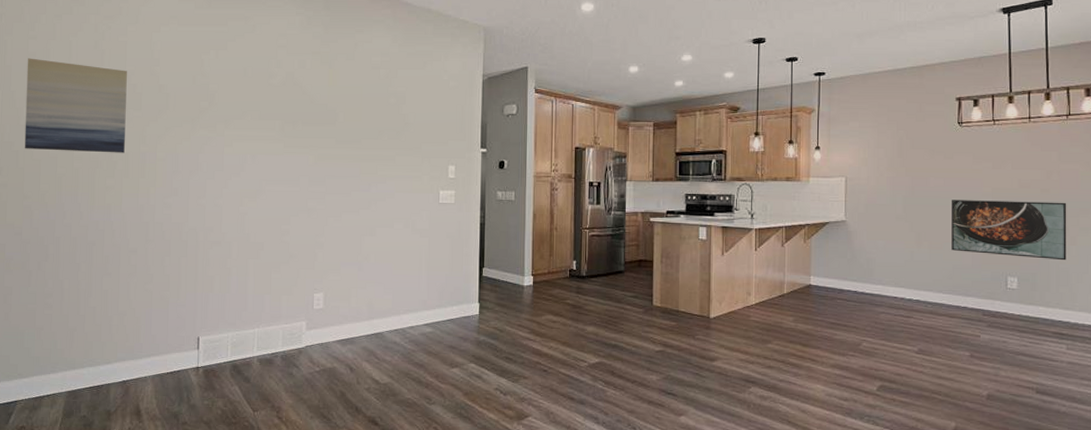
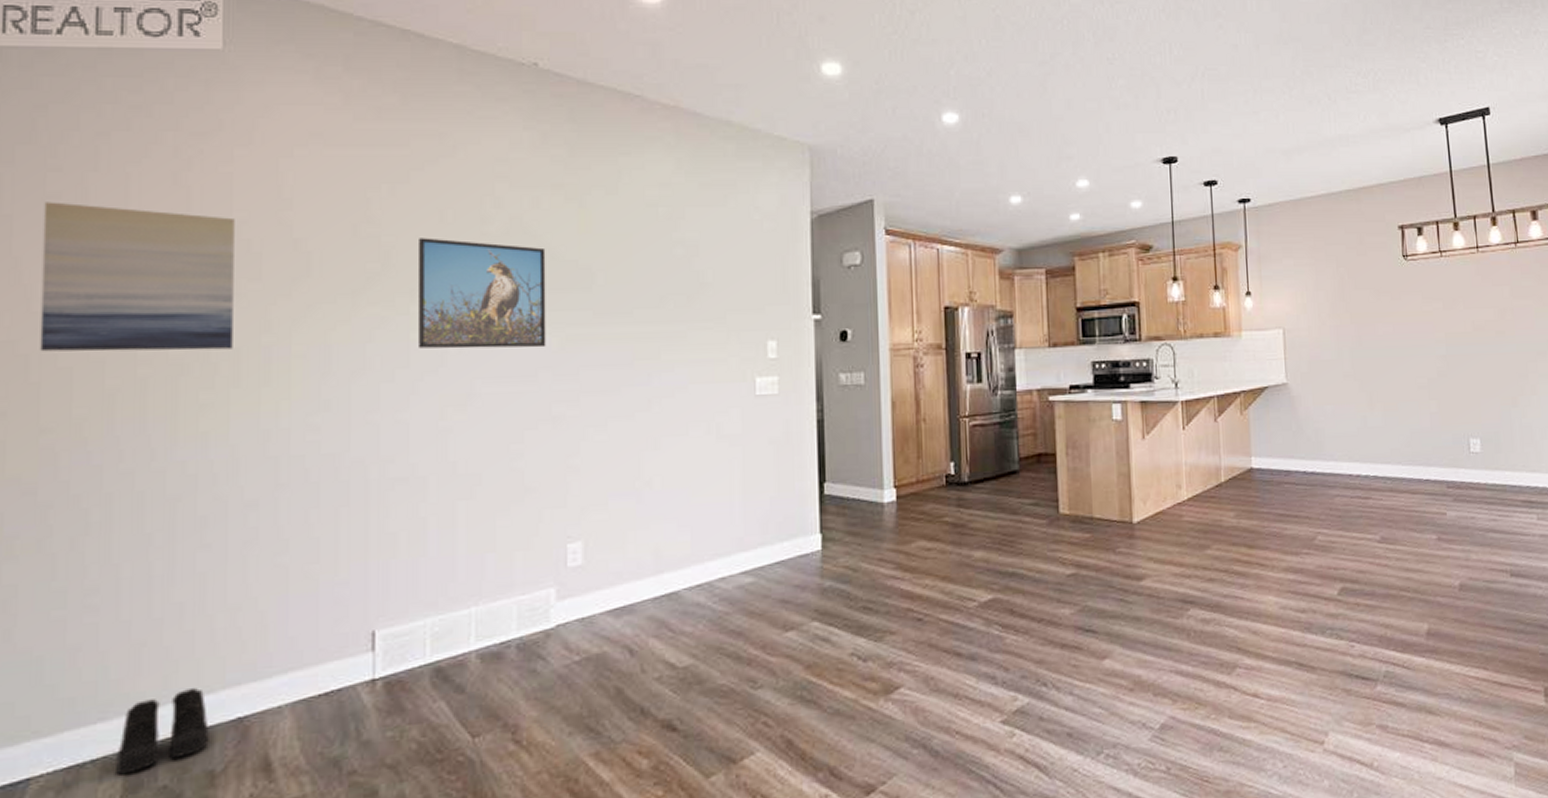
boots: none [60,359,108,406] -> present [116,687,209,775]
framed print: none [229,86,307,162] -> present [419,238,546,349]
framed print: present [951,200,1067,261] -> none [1403,345,1529,414]

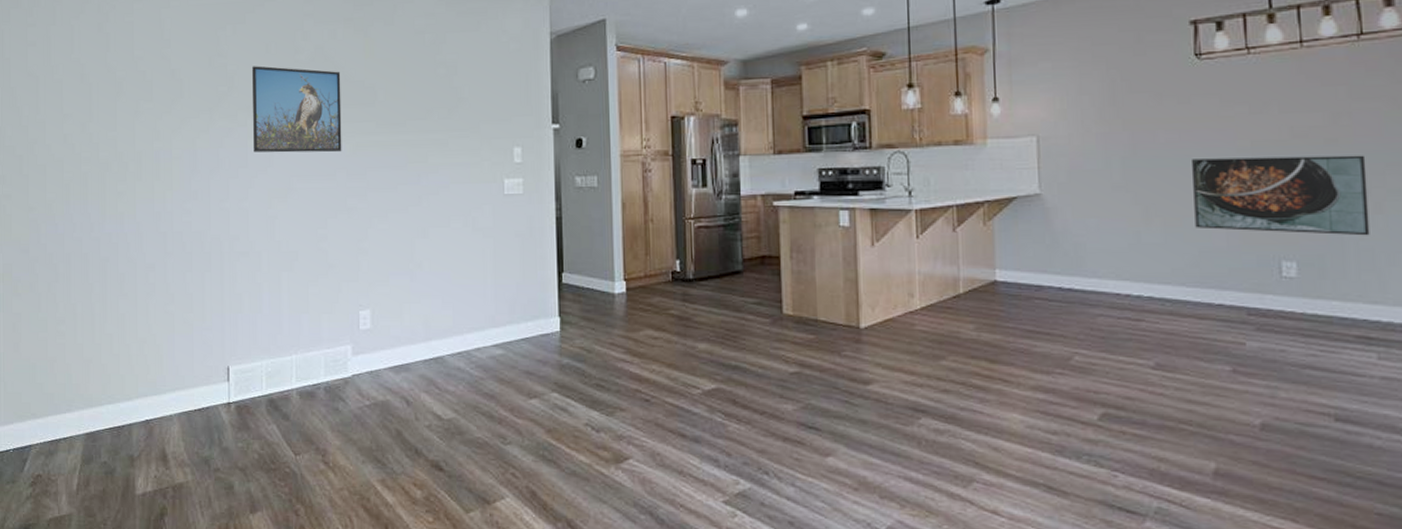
wall art: present [40,202,235,352] -> none [27,48,136,154]
boots: present [116,687,209,775] -> none [77,395,130,451]
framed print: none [1403,345,1529,414] -> present [1192,155,1370,236]

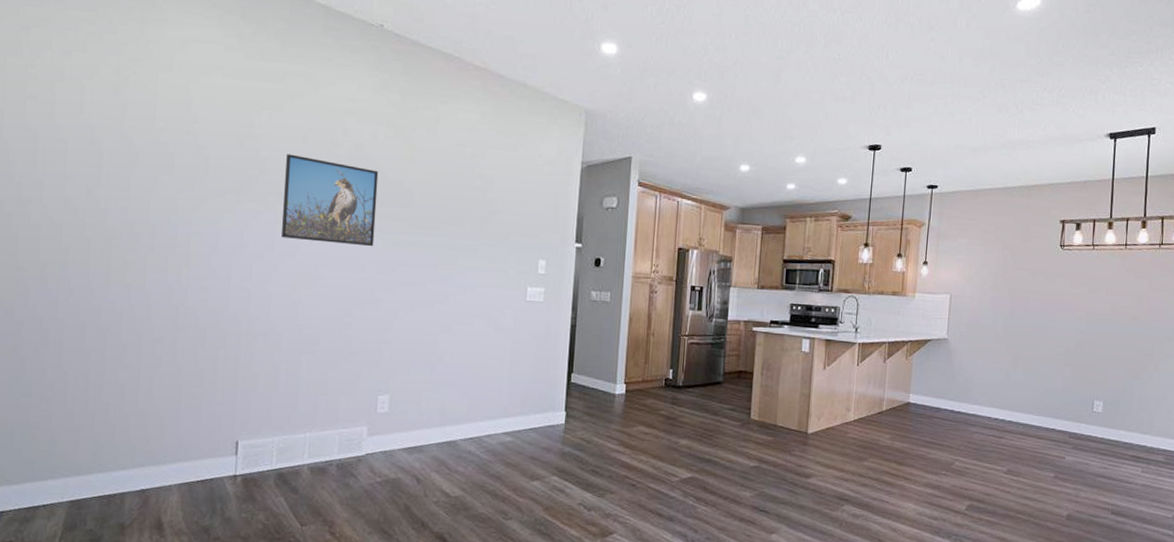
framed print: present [1192,155,1370,236] -> none [1045,322,1153,387]

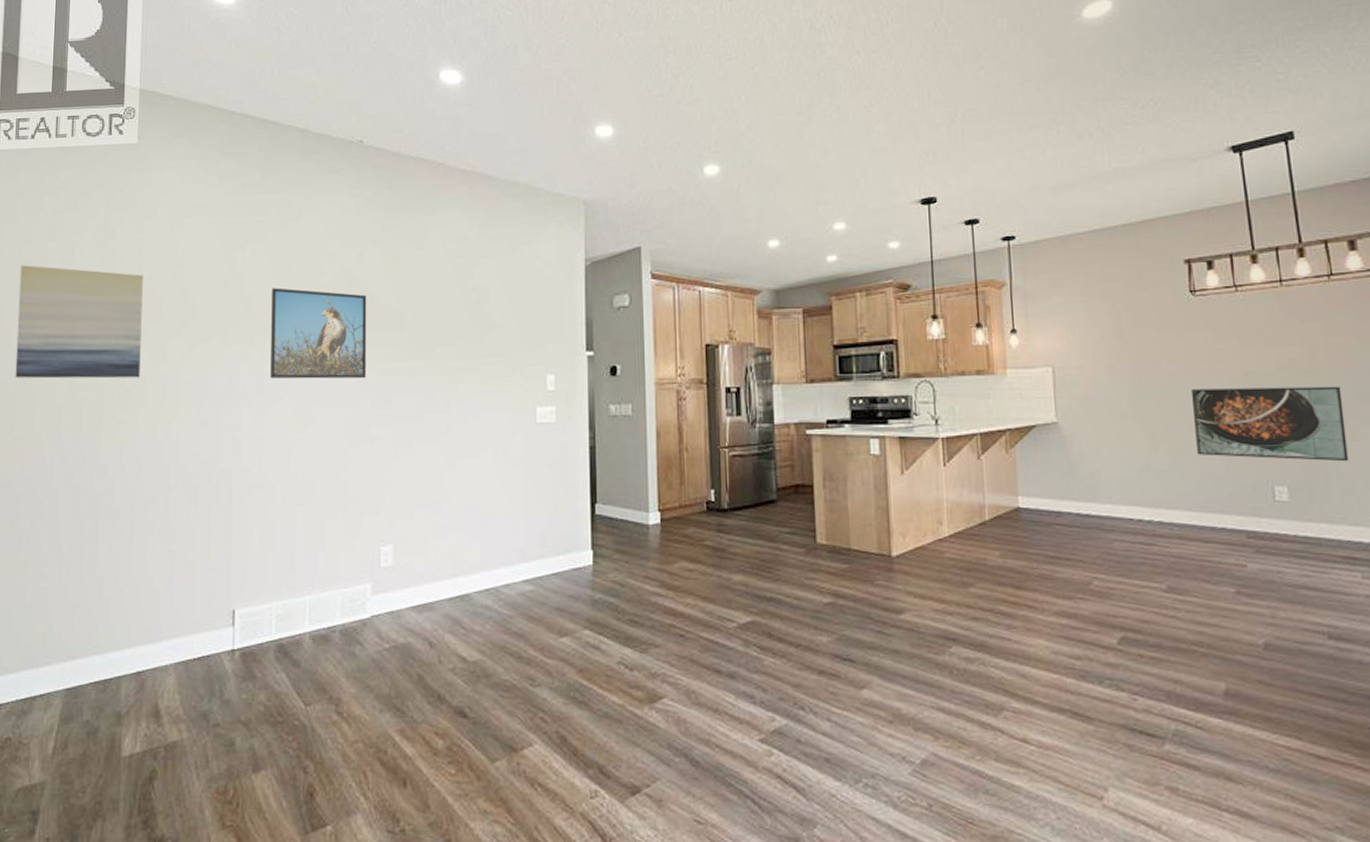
wall art: none [19,101,156,224] -> present [15,265,143,379]
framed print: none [1045,322,1153,387] -> present [1192,386,1349,462]

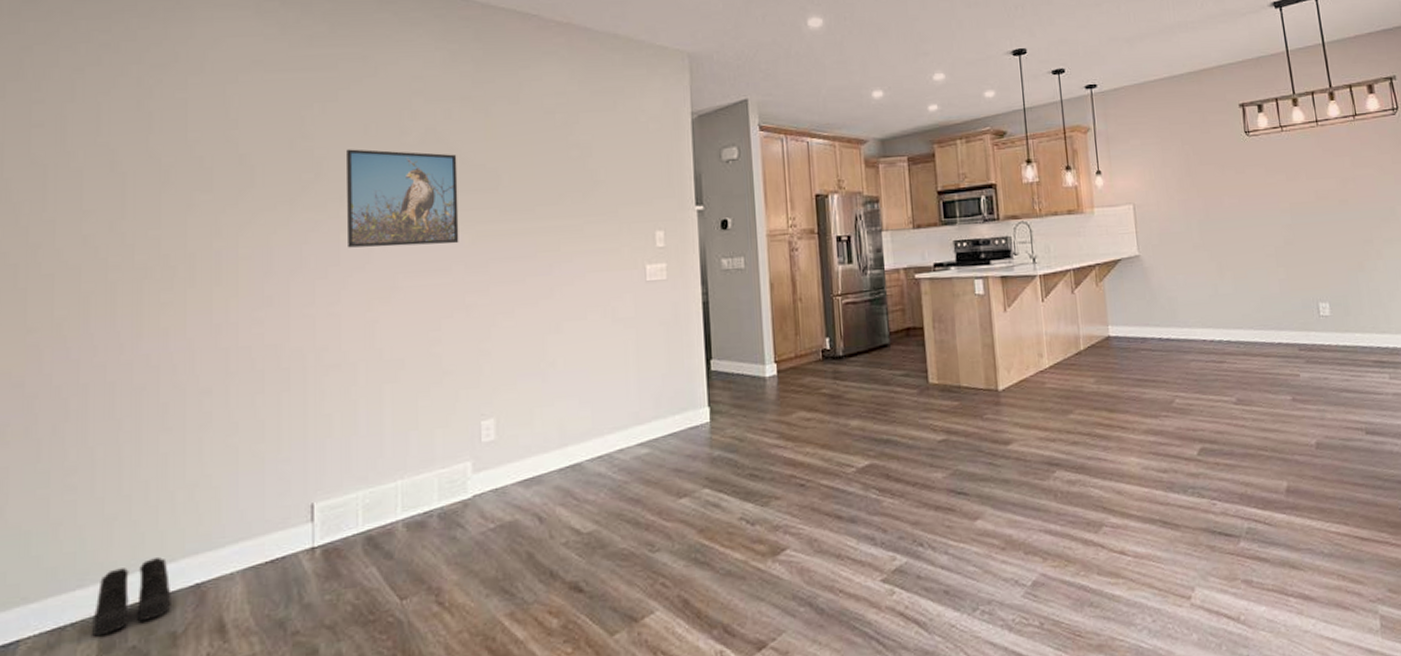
wall art: present [15,265,143,379] -> none [26,130,189,261]
boots: none [56,644,118,709] -> present [92,556,171,637]
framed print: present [1192,386,1349,462] -> none [1250,212,1376,279]

